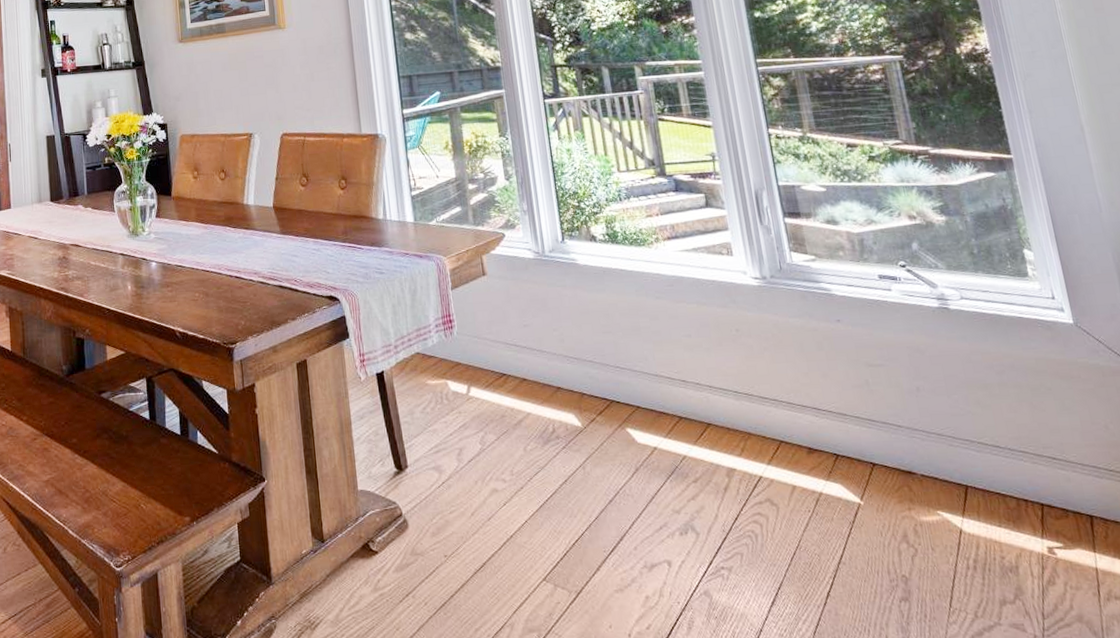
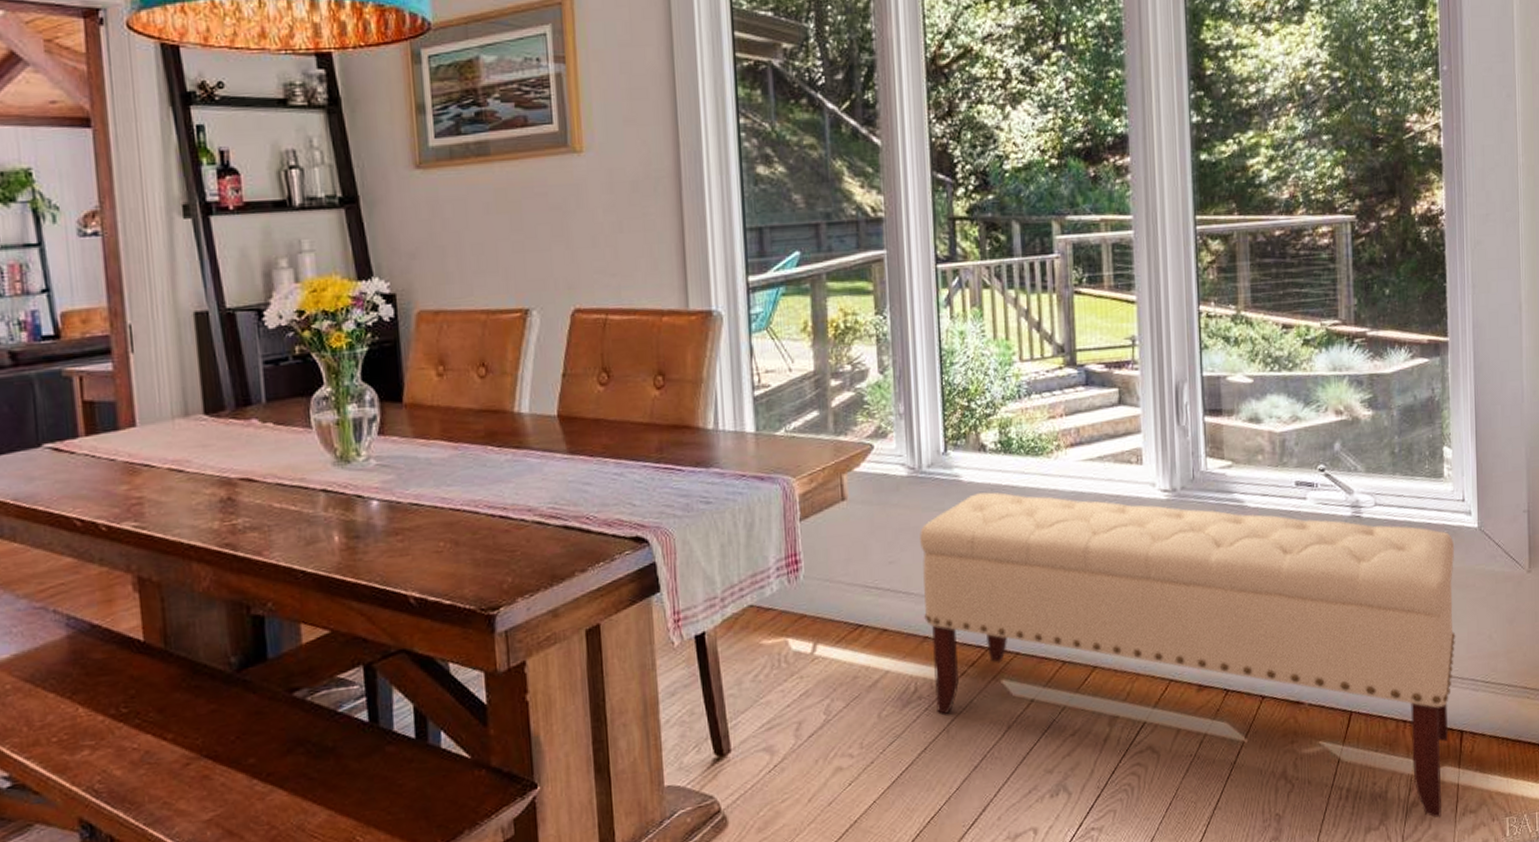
bench: none [547,273,1083,600] -> present [920,492,1456,818]

